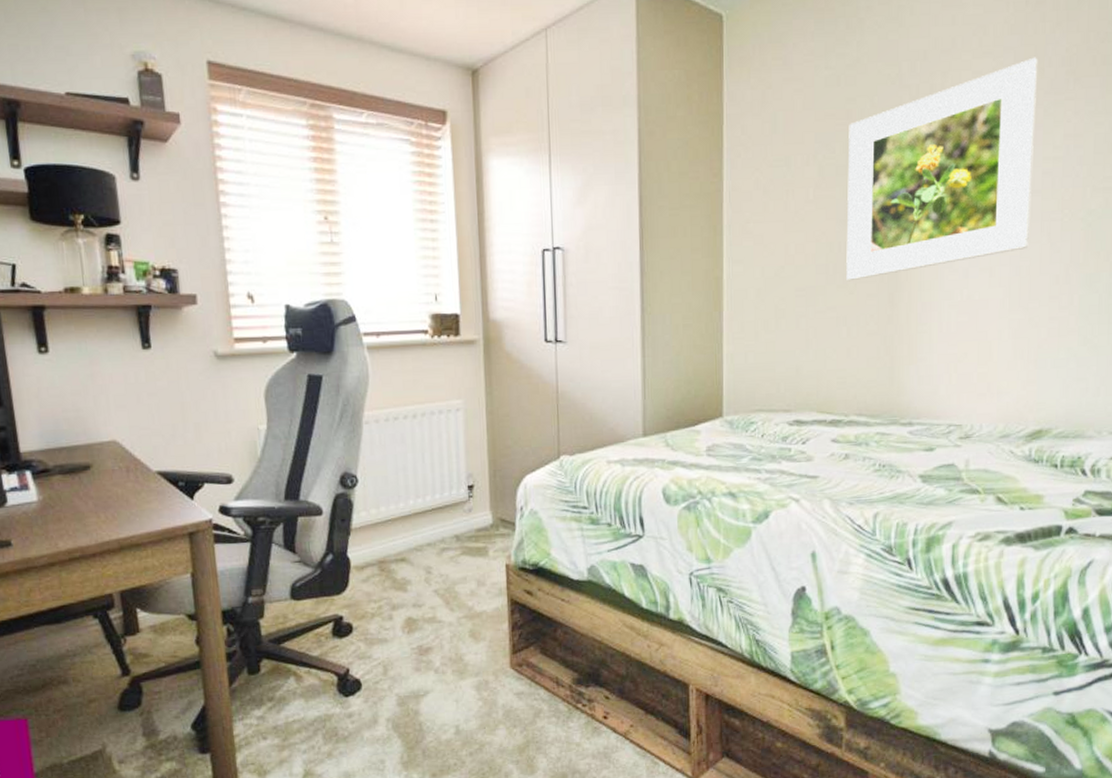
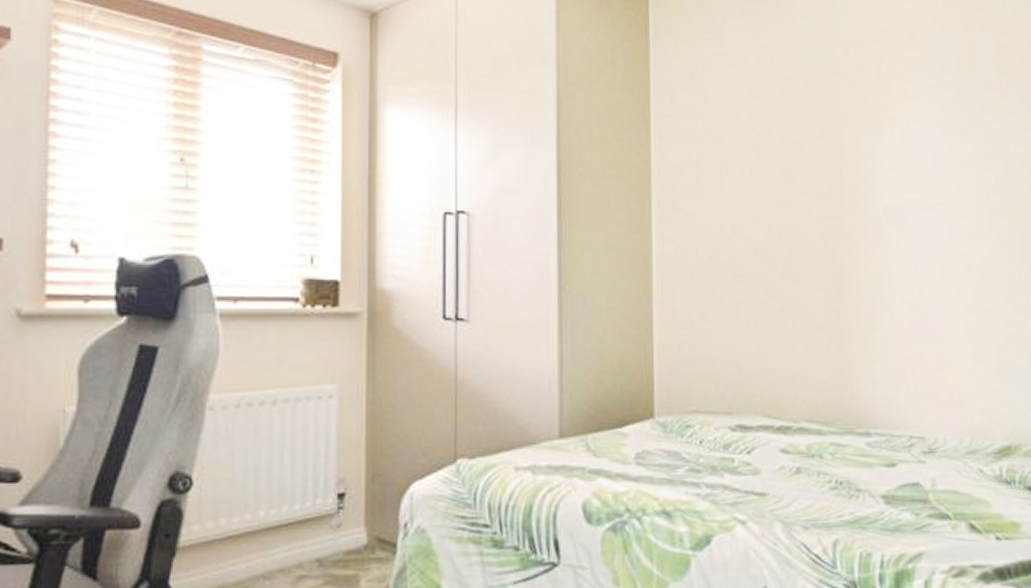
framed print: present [846,57,1038,281] -> none [784,54,978,269]

